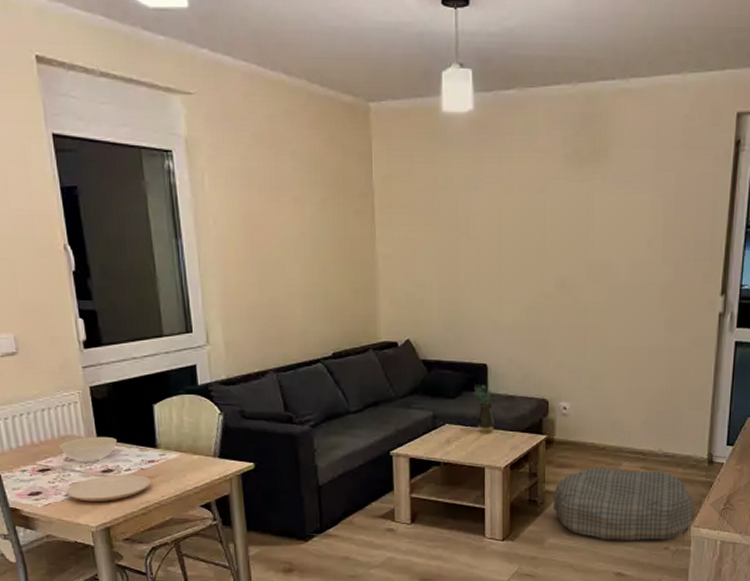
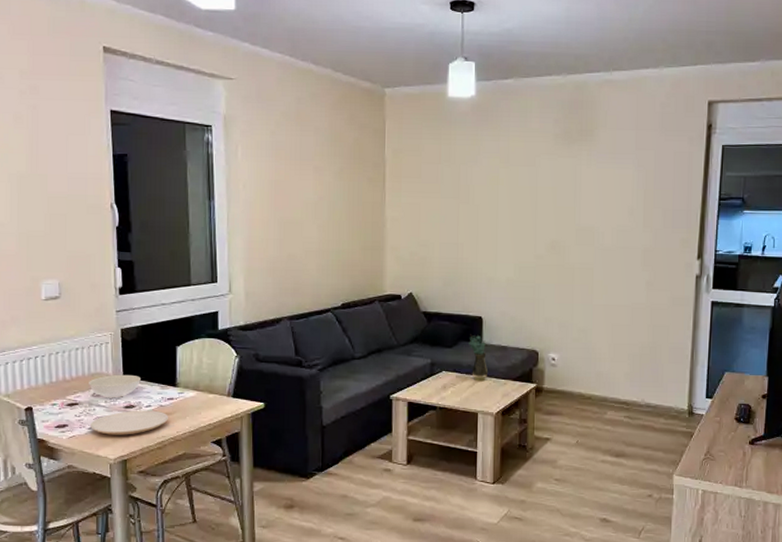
dog bed: present [553,467,694,540] -> none [541,415,676,487]

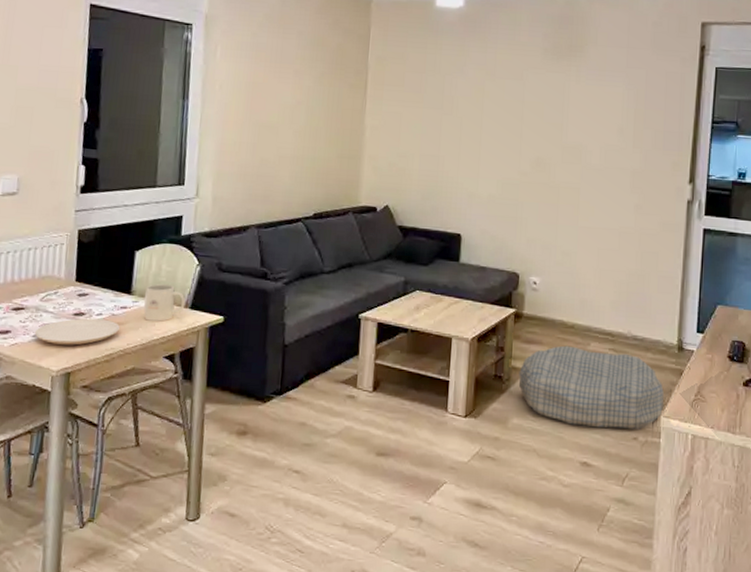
bowl: present [89,374,141,399] -> none [38,278,94,305]
mug: none [188,376,228,411] -> present [143,284,186,322]
vase: present [469,334,489,382] -> none [445,252,465,304]
dog bed: none [541,415,676,487] -> present [518,345,664,429]

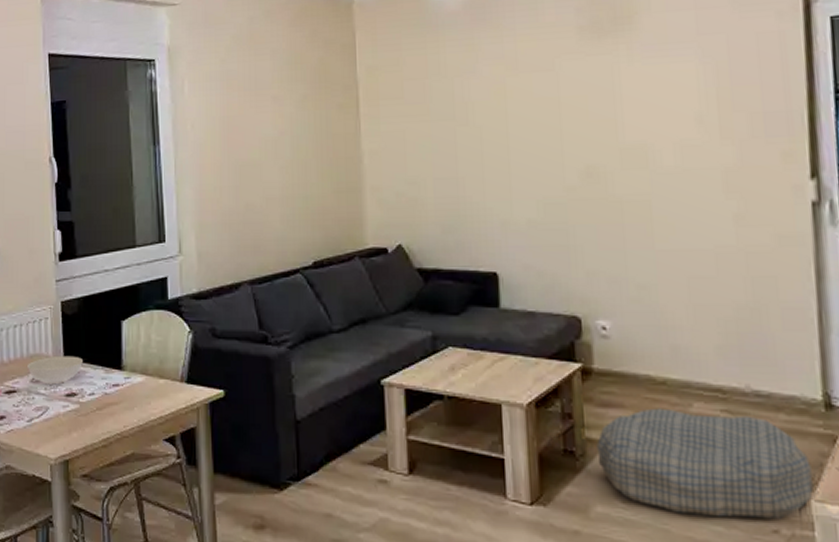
plate: present [35,318,121,346] -> none [29,399,115,430]
bowl: none [38,278,94,305] -> present [27,355,83,385]
mug: present [143,284,186,322] -> none [136,356,180,400]

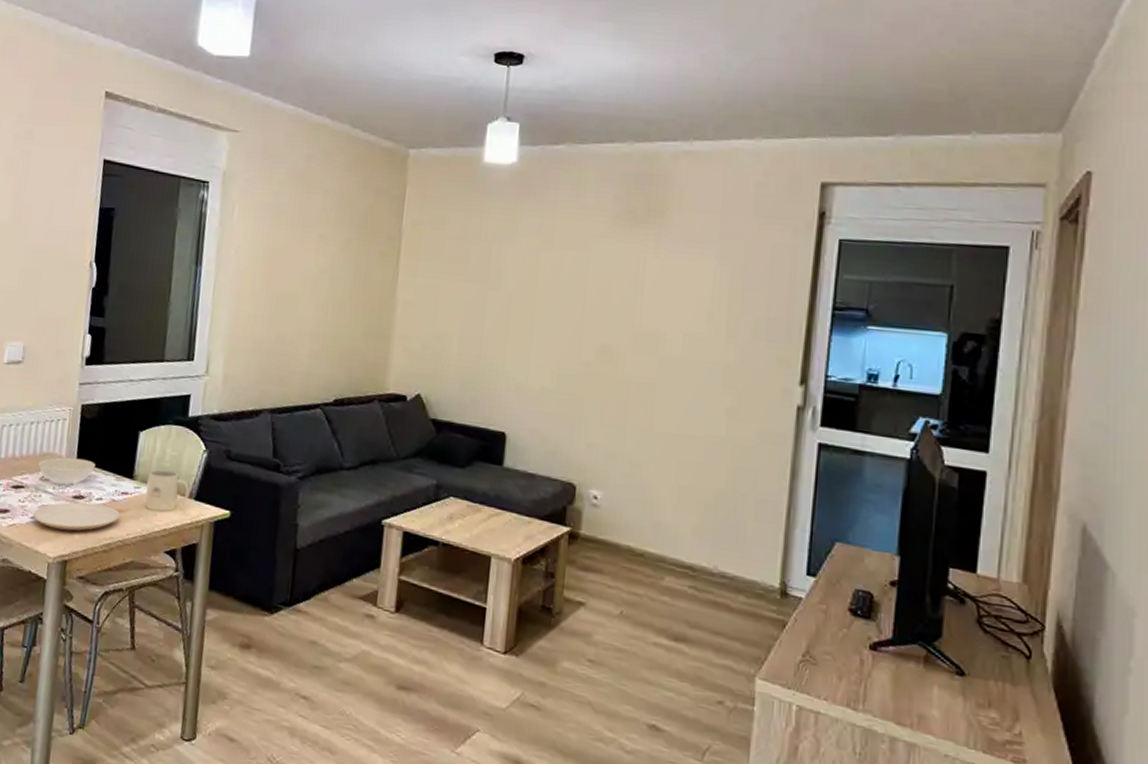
plate: none [29,399,115,430] -> present [33,501,121,531]
mug: none [136,356,180,400] -> present [145,469,190,512]
dog bed: present [596,408,813,519] -> none [571,577,760,692]

